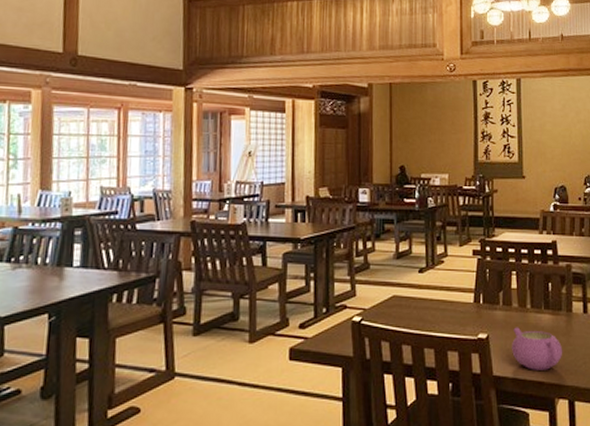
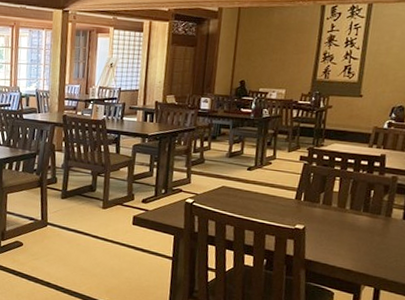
teapot: present [511,327,563,370] -> none [325,223,376,262]

